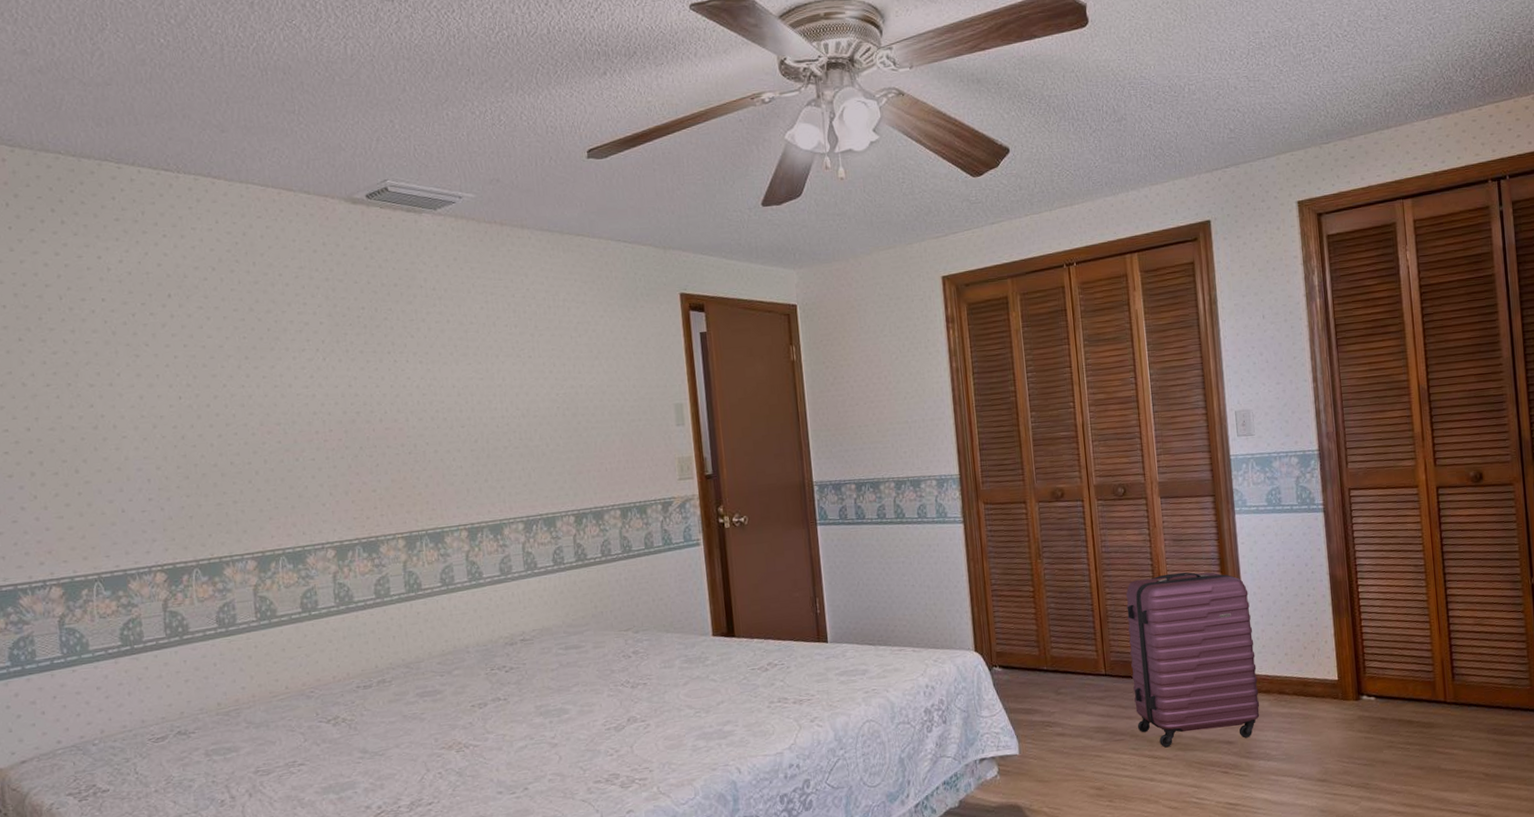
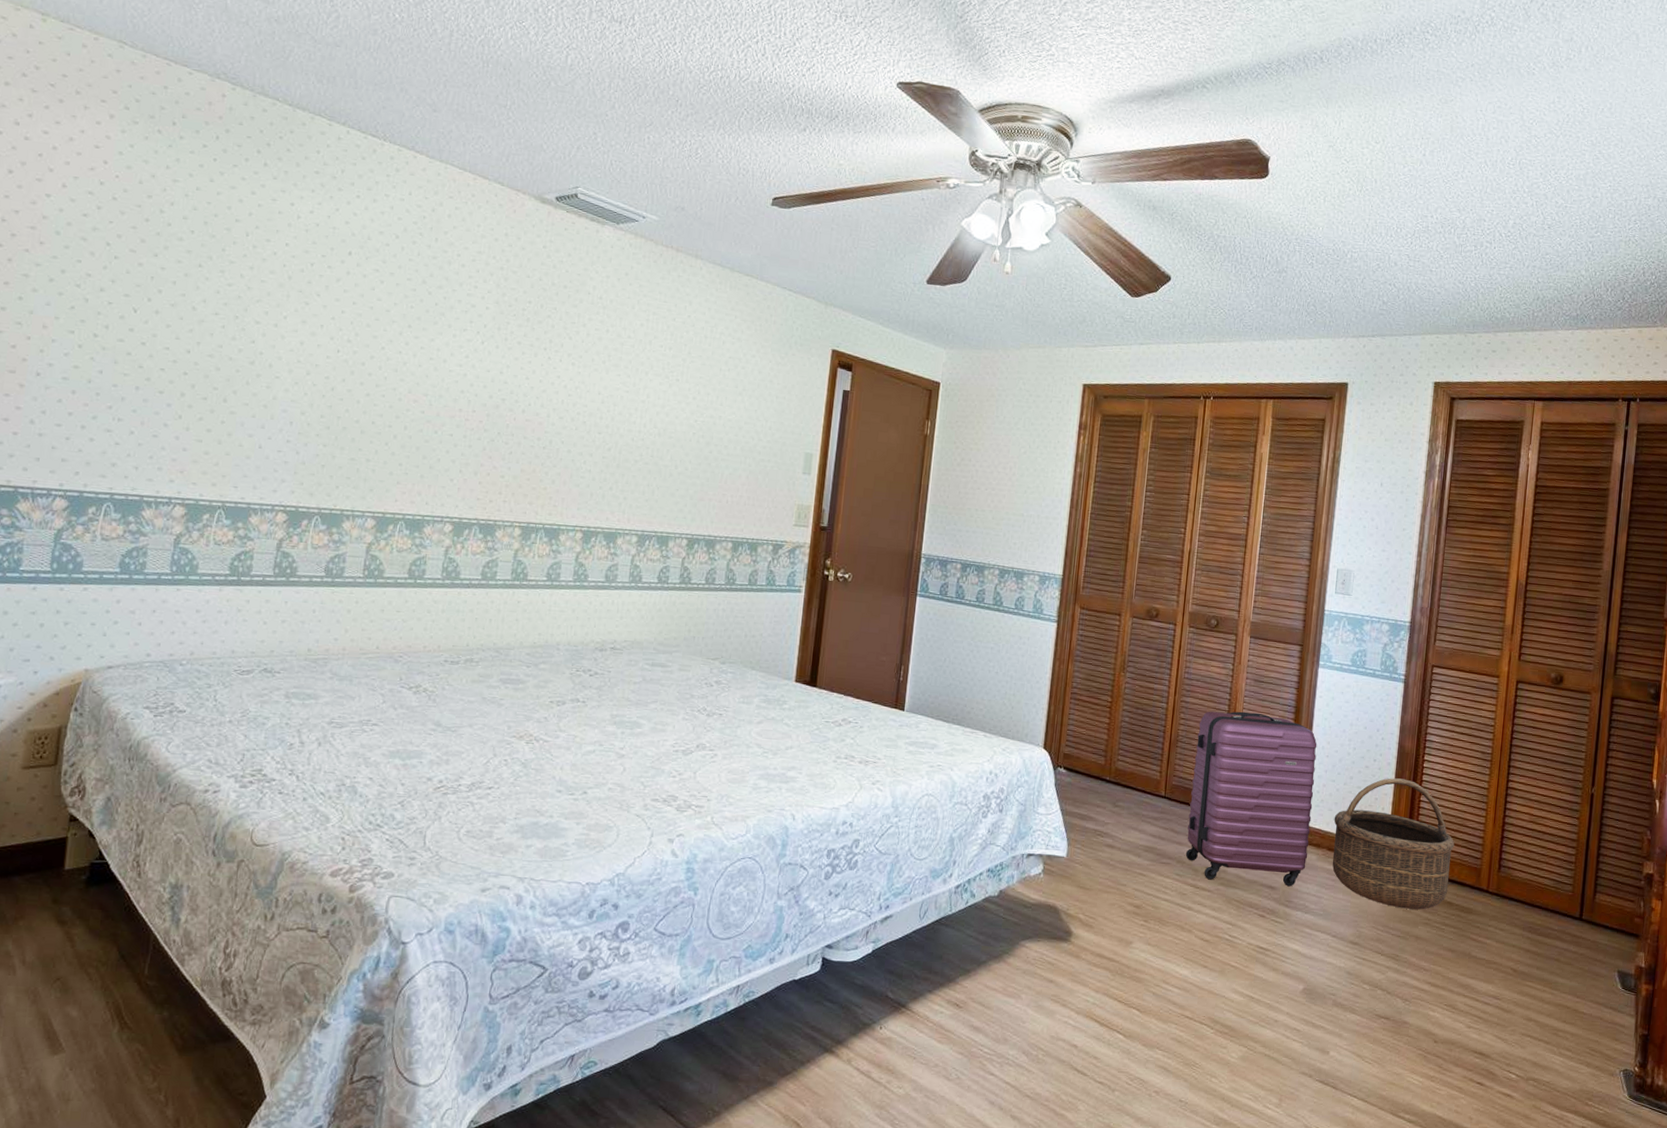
basket: none [1278,607,1406,737] -> present [1332,778,1455,910]

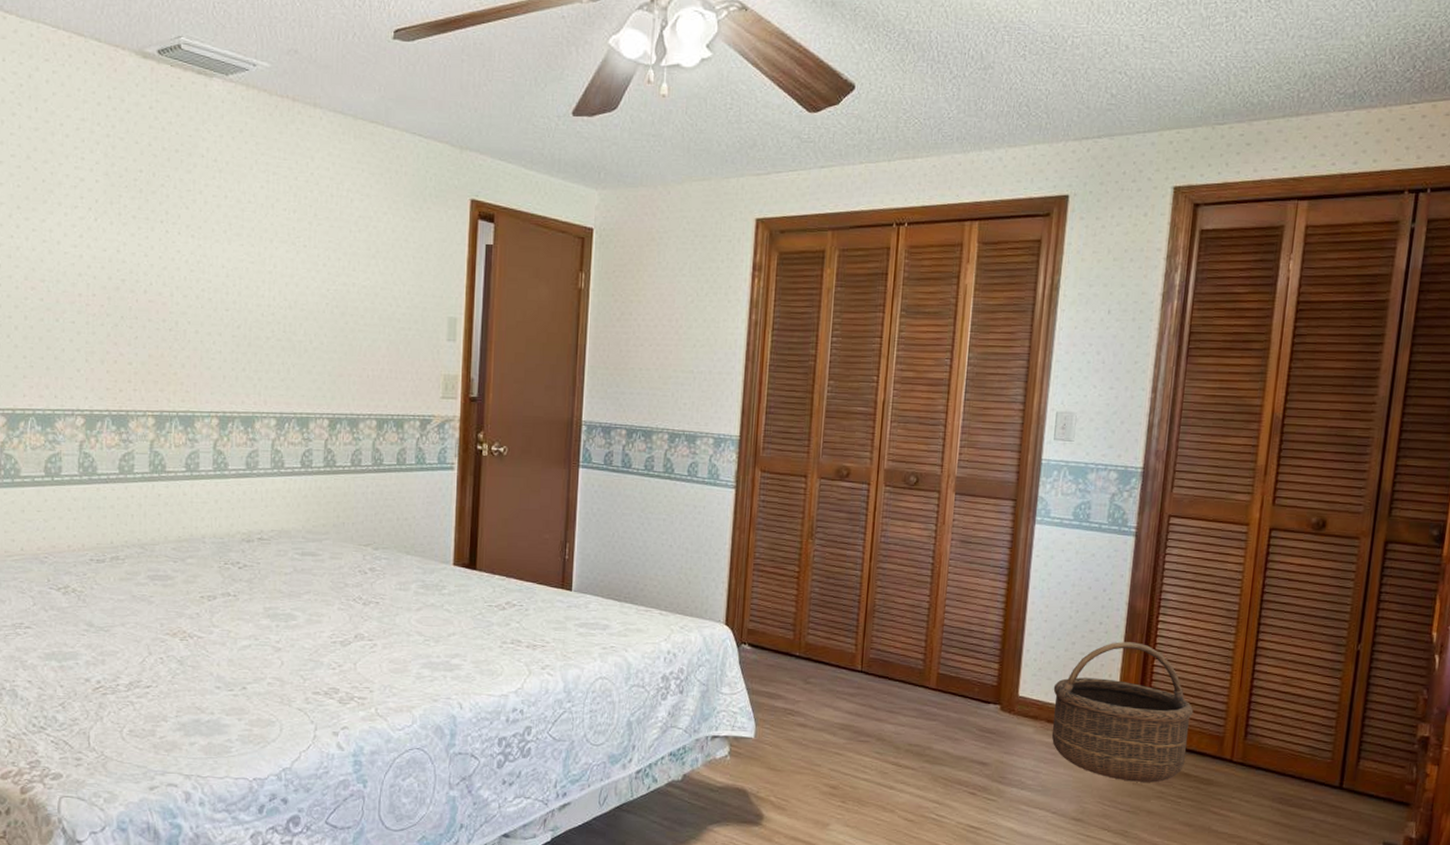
suitcase: present [1185,711,1317,887] -> none [886,576,1034,762]

